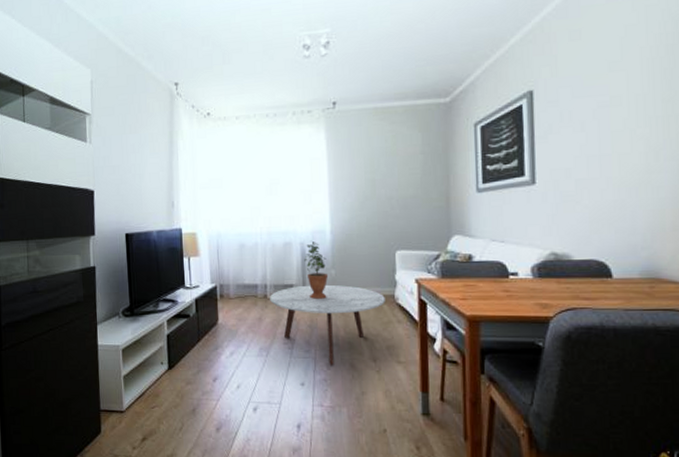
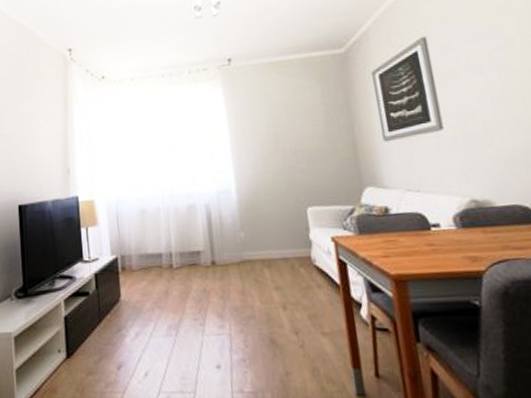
coffee table: present [270,284,385,365] -> none [176,248,302,342]
potted plant: present [304,242,329,299] -> none [210,202,238,266]

